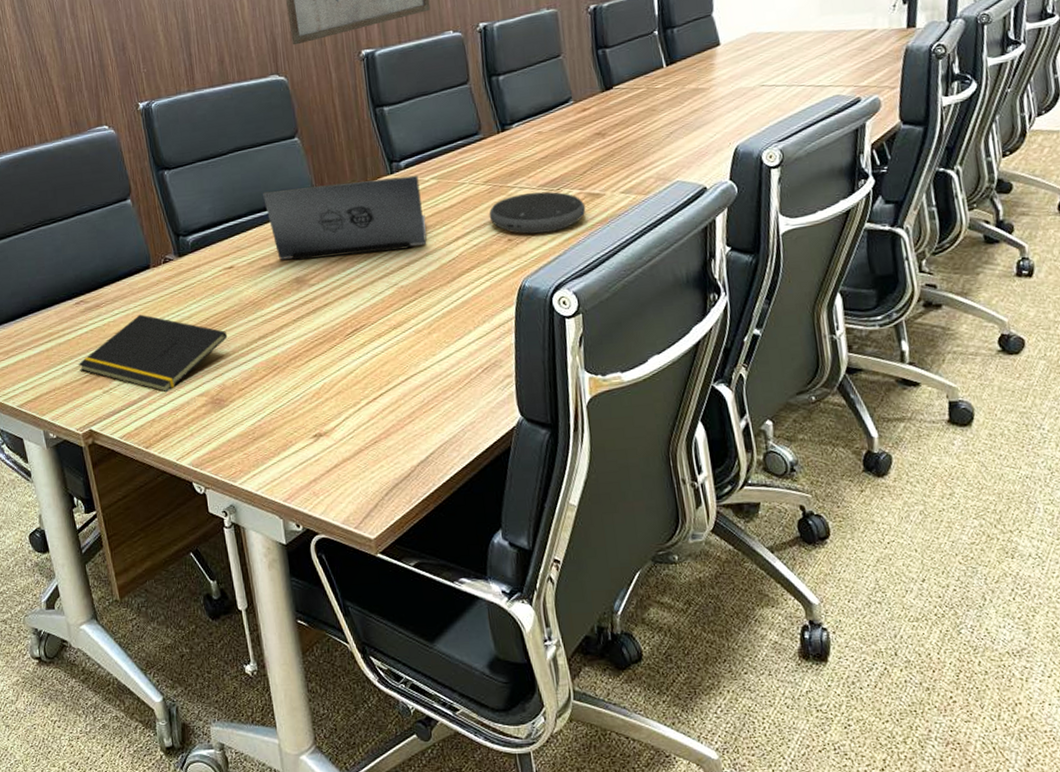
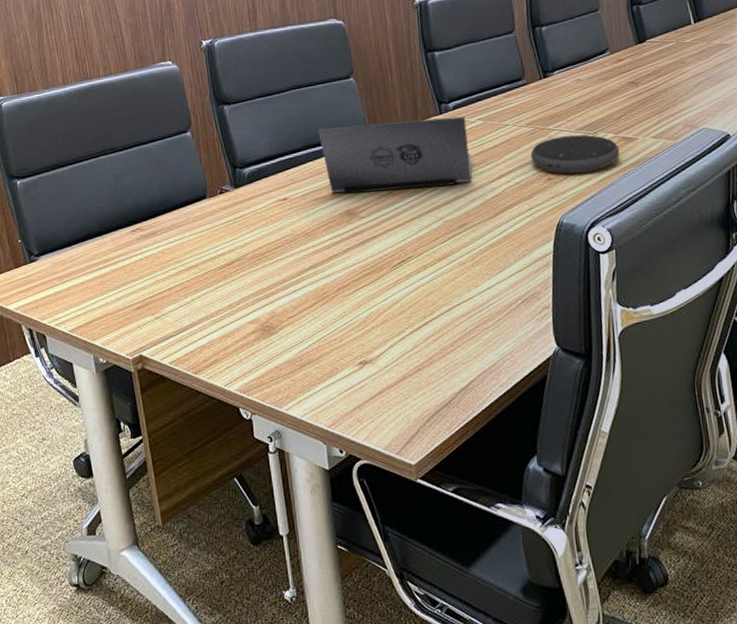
notepad: present [78,314,228,393] -> none [131,242,279,319]

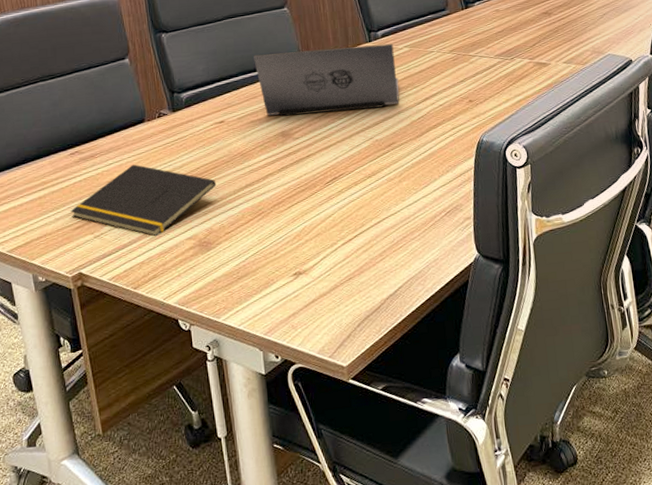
notepad: none [131,242,279,319] -> present [70,164,217,237]
speaker: present [530,134,620,174] -> none [453,60,535,97]

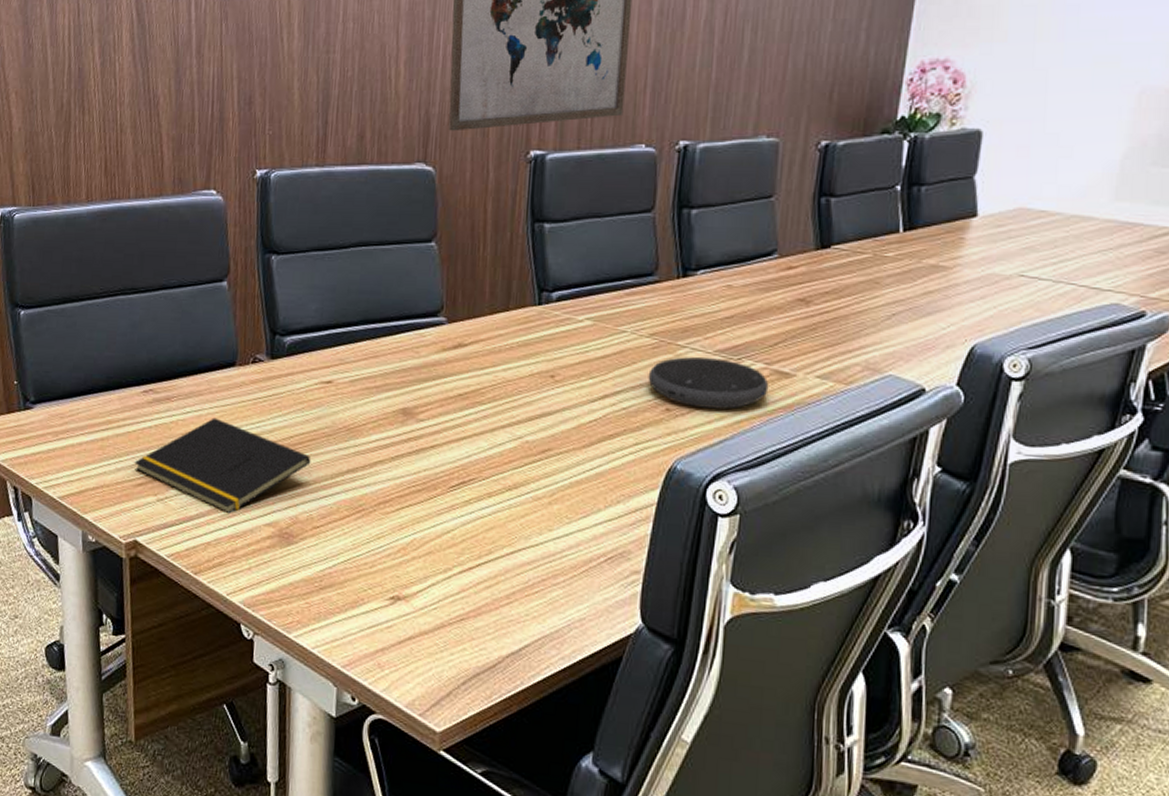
laptop: present [253,43,400,117] -> none [381,300,571,398]
speaker: none [453,60,535,97] -> present [648,357,769,410]

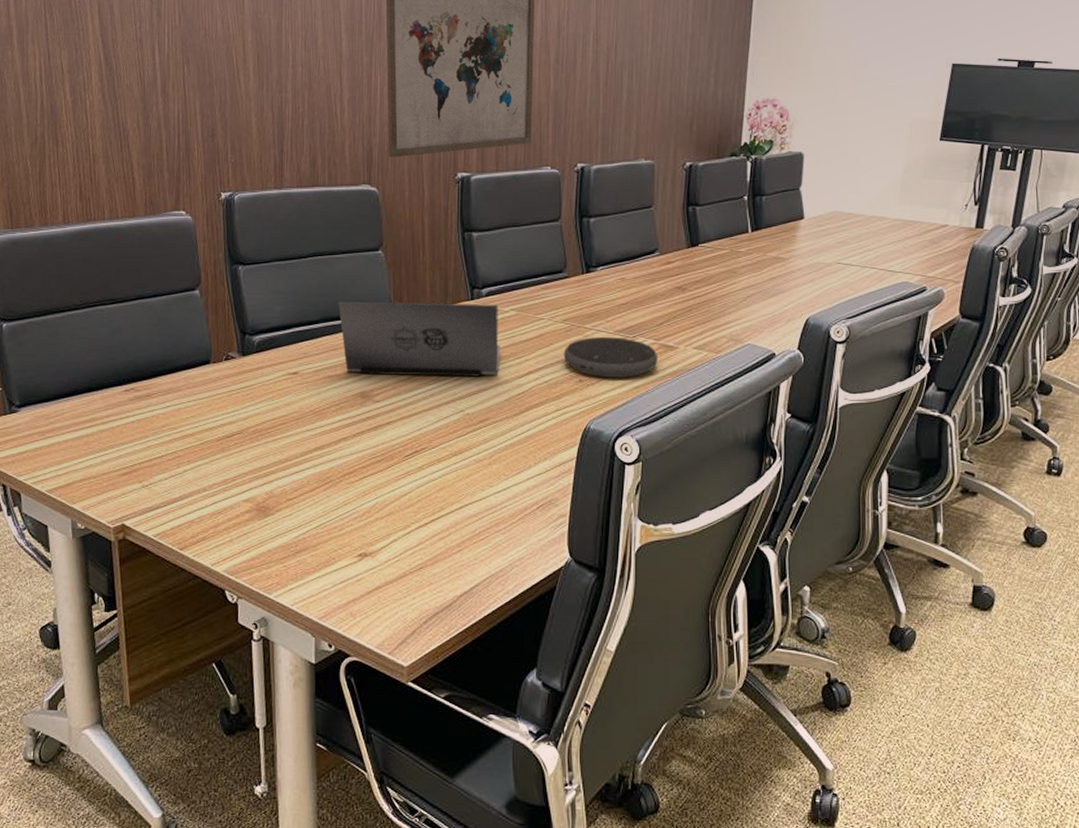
notepad: present [134,417,311,514] -> none [119,410,283,494]
laptop: none [381,300,571,398] -> present [338,301,500,377]

